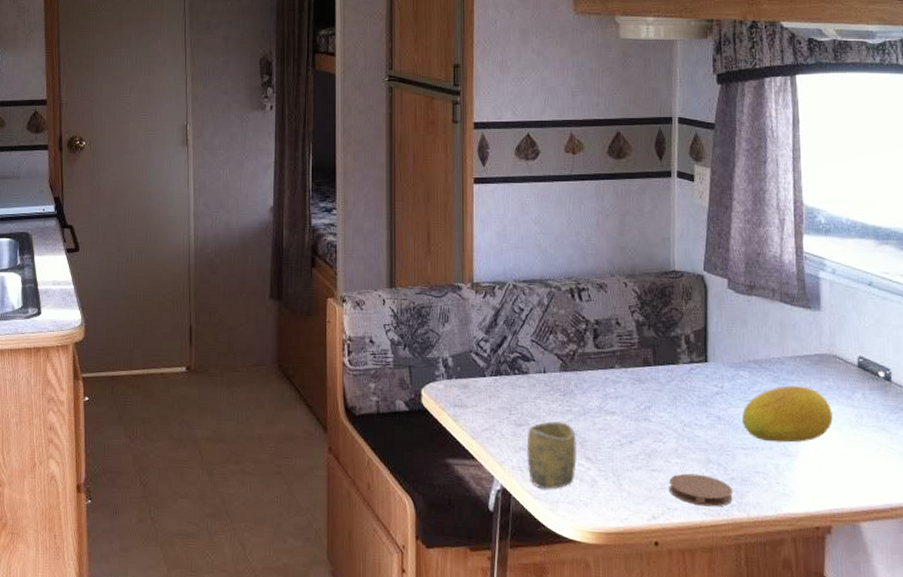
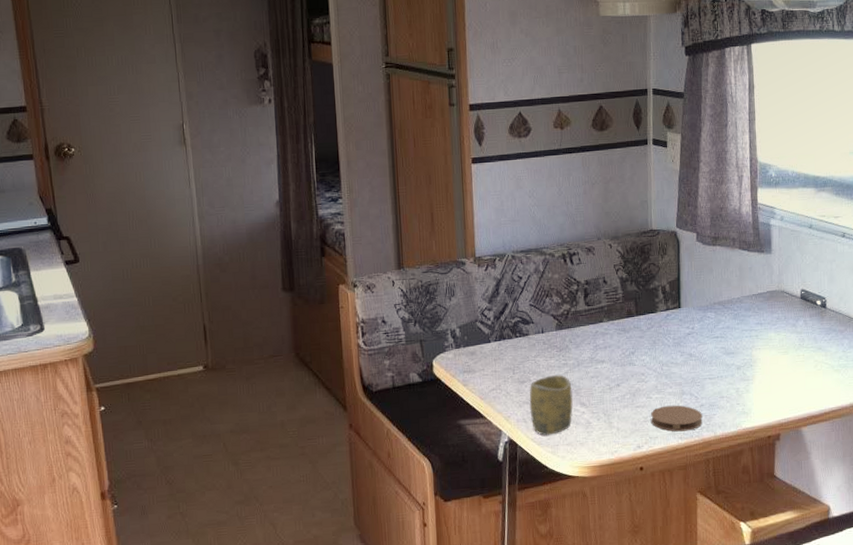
fruit: present [742,385,833,443] -> none [709,320,781,370]

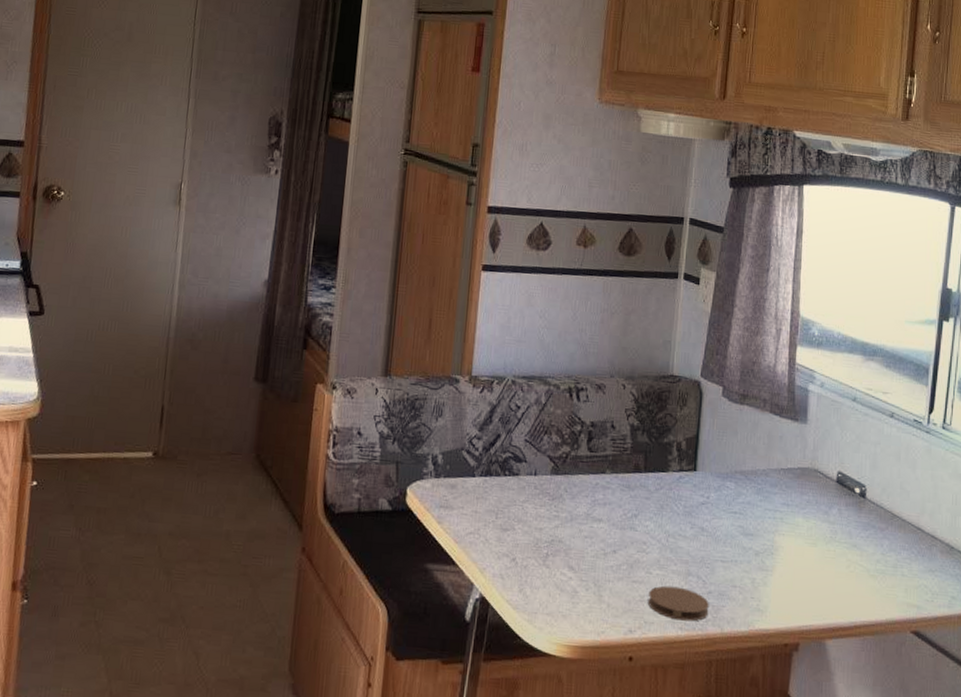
cup: present [529,374,574,436] -> none [509,526,561,599]

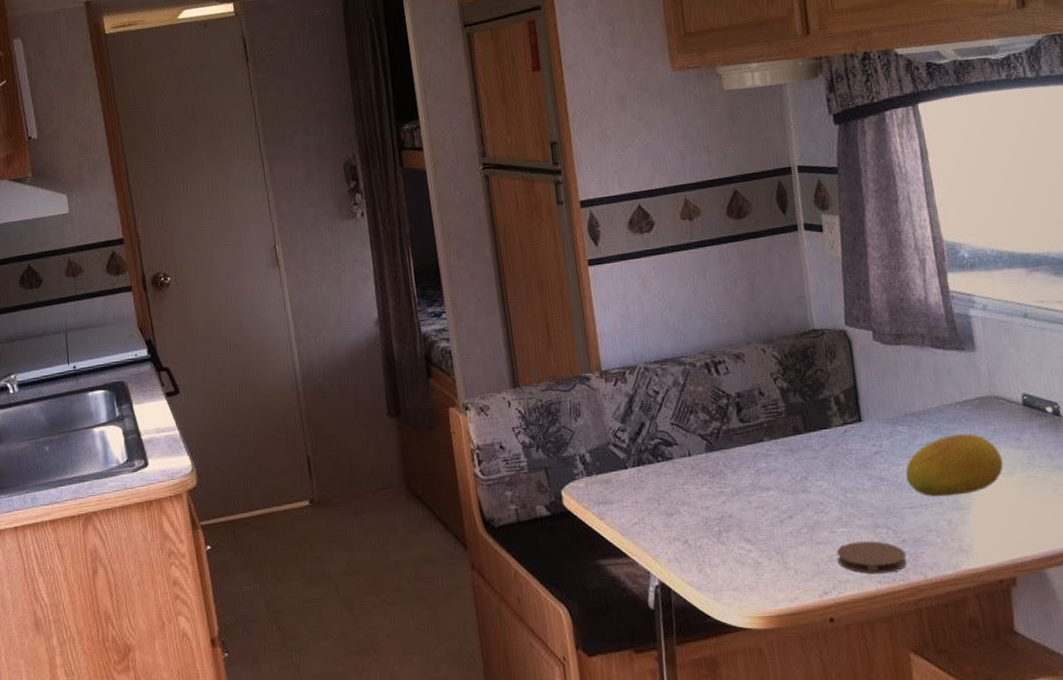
fruit: none [724,498,809,557] -> present [906,433,1004,497]

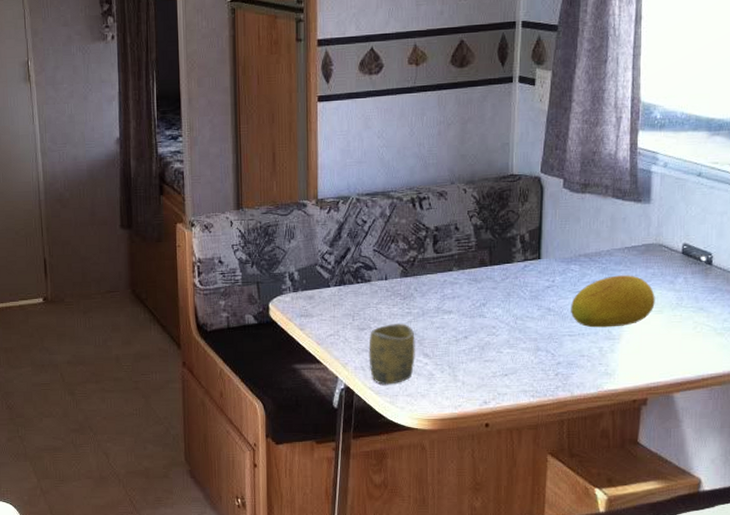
cup: none [680,504,736,578] -> present [369,323,416,385]
coaster: present [837,541,907,574] -> none [501,361,559,389]

